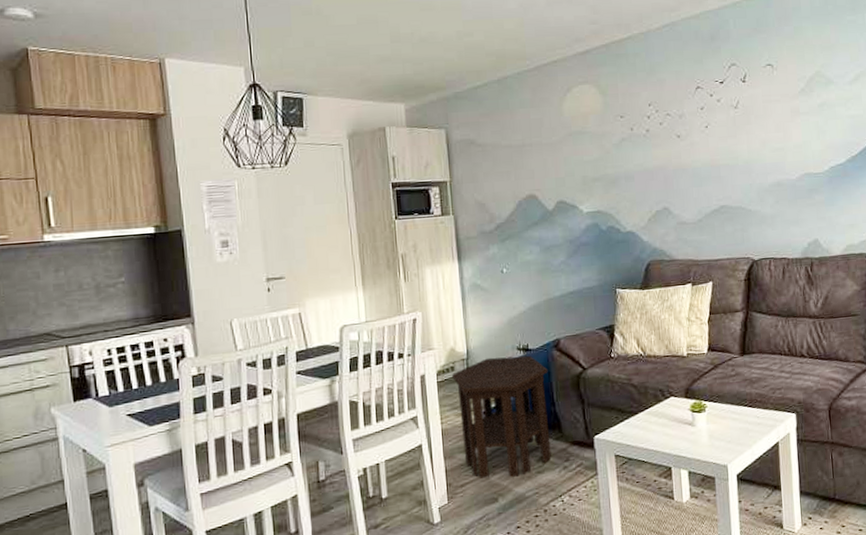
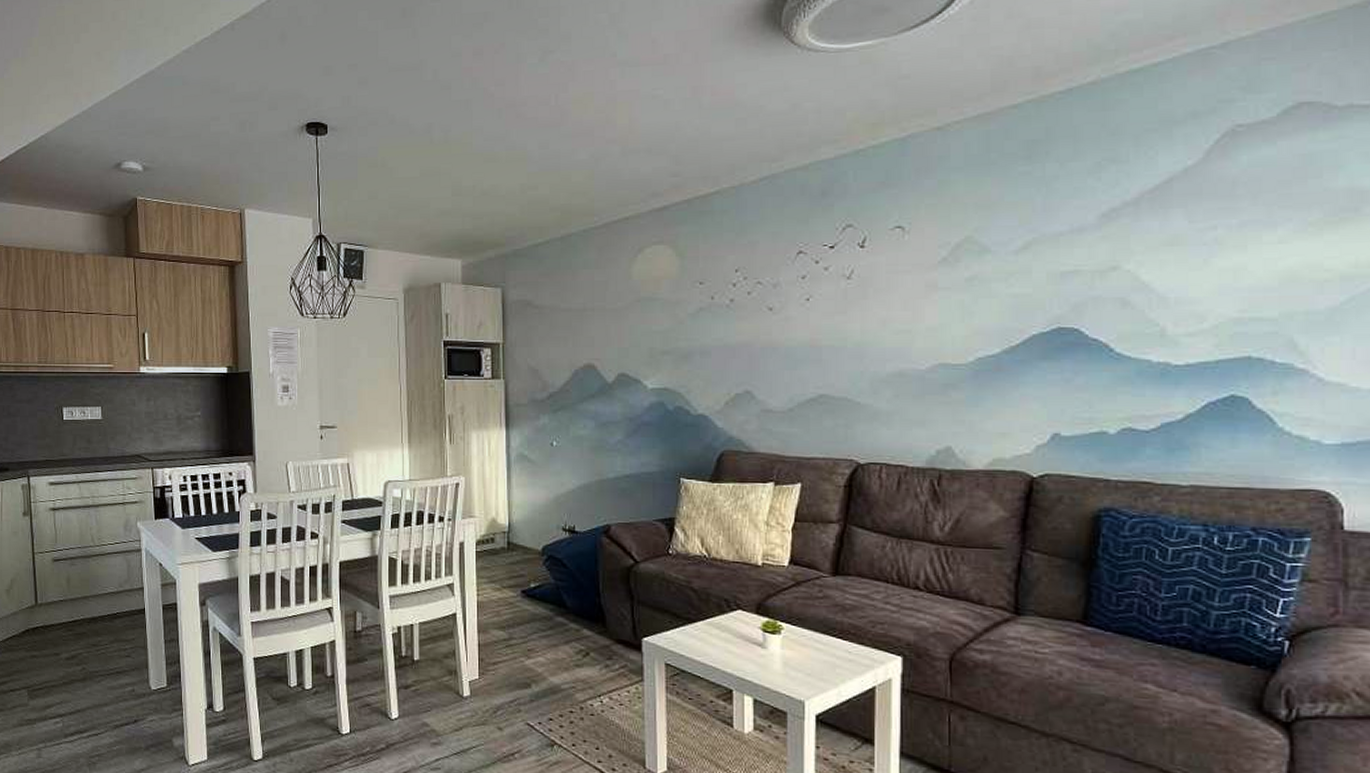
side table: present [452,356,551,478] -> none [492,534,595,665]

